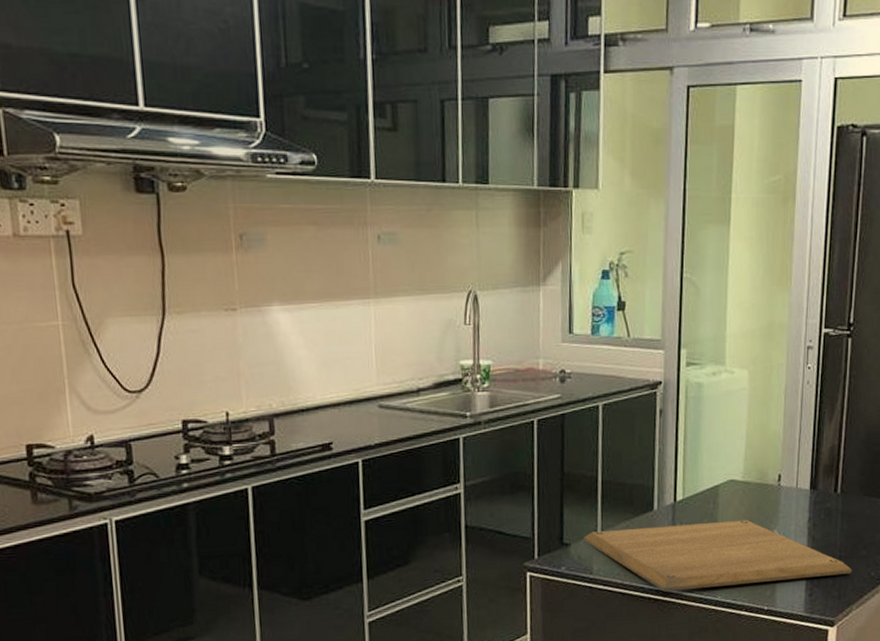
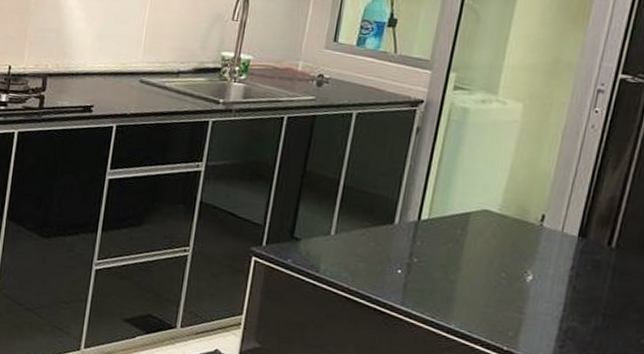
chopping board: present [583,519,852,592] -> none [315,232,617,335]

